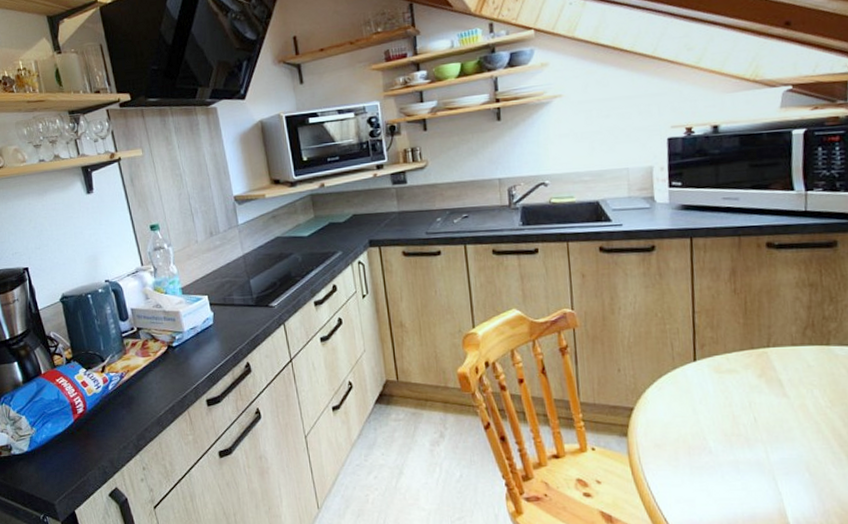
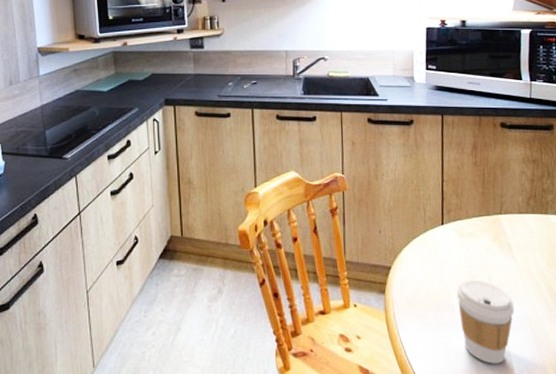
coffee cup: none [714,420,788,511] -> present [456,279,515,364]

